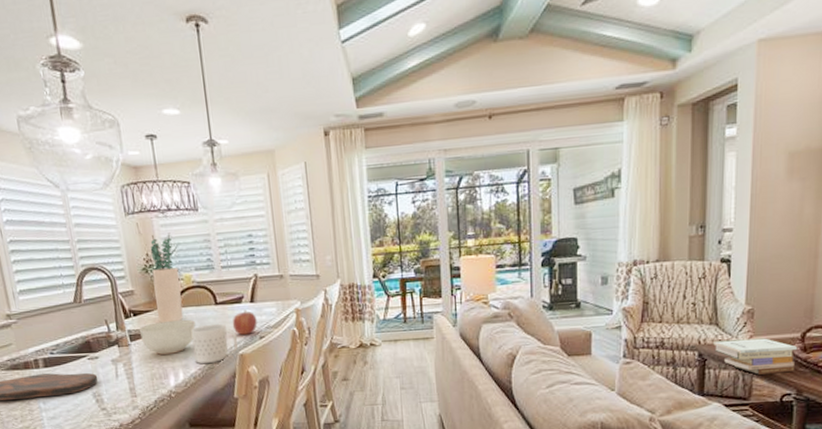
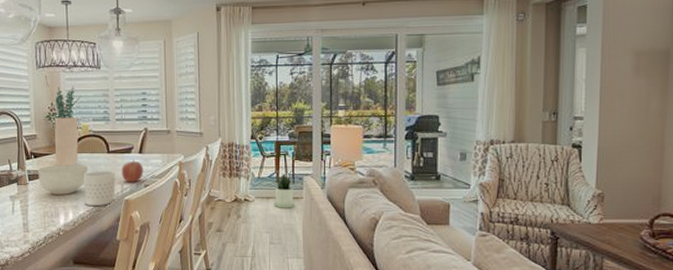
planter: none [402,313,426,351] -> present [274,174,295,208]
books: present [713,338,798,375] -> none [565,221,647,257]

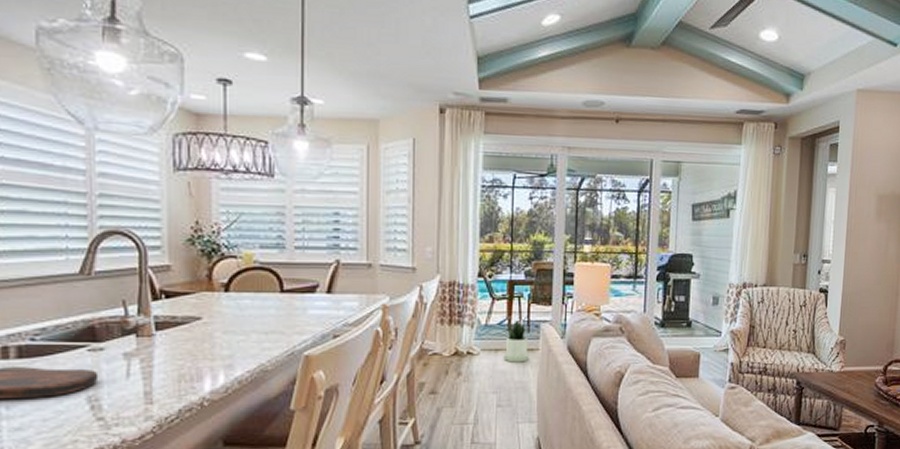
bowl: present [37,164,88,195] -> none [170,307,250,350]
vase: present [54,86,79,166] -> none [199,198,237,310]
mug: present [83,170,124,207] -> none [243,315,303,366]
fruit: present [121,159,144,182] -> none [300,301,332,332]

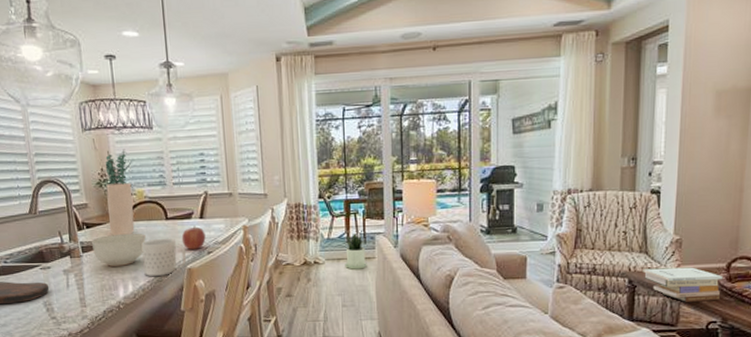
bowl: none [170,307,250,350] -> present [91,233,146,267]
vase: none [199,198,237,310] -> present [105,149,135,236]
mug: none [243,315,303,366] -> present [141,238,186,277]
fruit: none [300,301,332,332] -> present [181,225,206,250]
books: none [810,369,881,405] -> present [643,267,724,302]

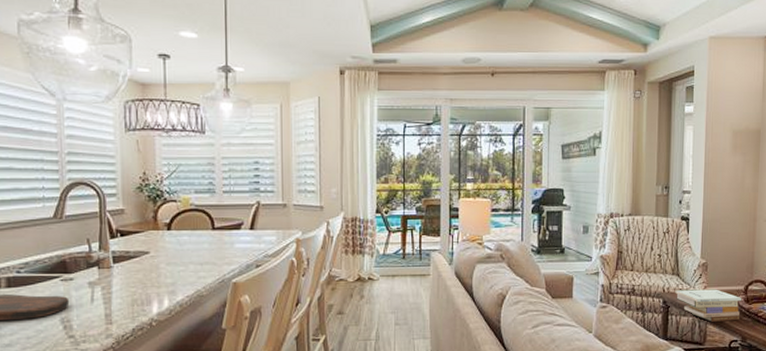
bowl: present [91,233,146,267] -> none [124,243,188,279]
vase: present [105,149,135,236] -> none [147,153,177,246]
mug: present [141,238,186,277] -> none [183,249,231,292]
fruit: present [181,225,206,250] -> none [228,236,255,262]
planter: present [345,233,367,270] -> none [399,250,422,287]

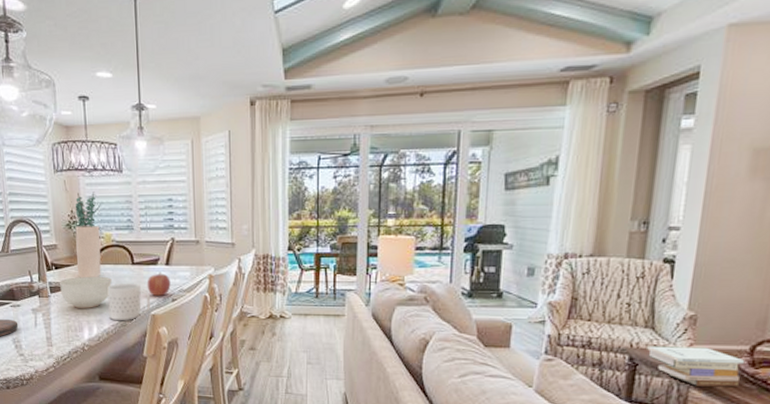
bowl: none [124,243,188,279] -> present [59,276,112,308]
vase: none [147,153,177,246] -> present [75,191,101,278]
mug: none [183,249,231,292] -> present [107,283,150,321]
fruit: none [228,236,255,262] -> present [146,271,171,296]

